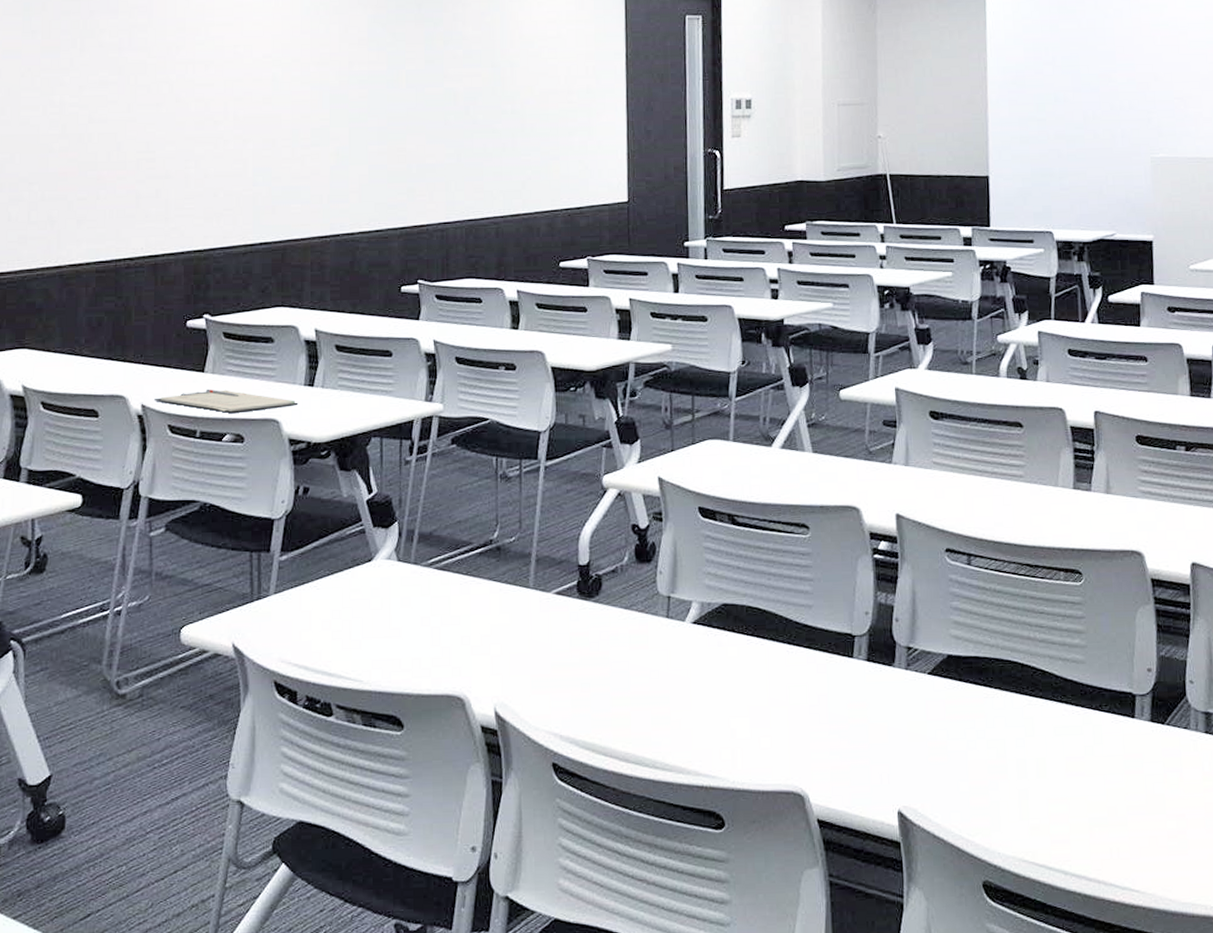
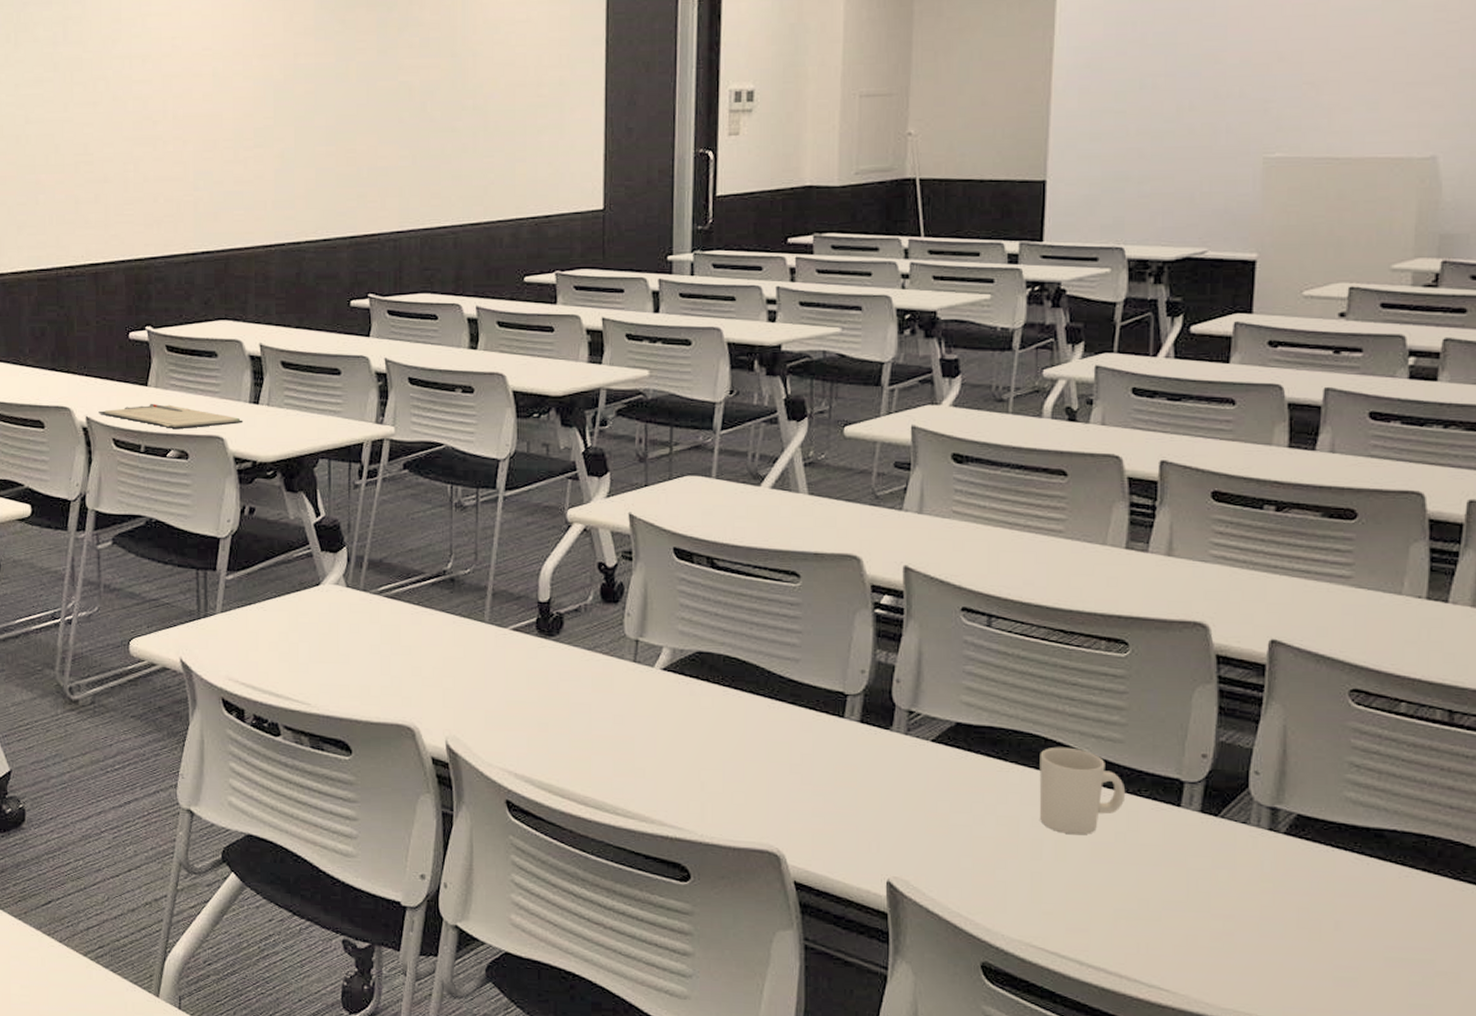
mug: none [1018,670,1090,752] -> present [1039,747,1126,835]

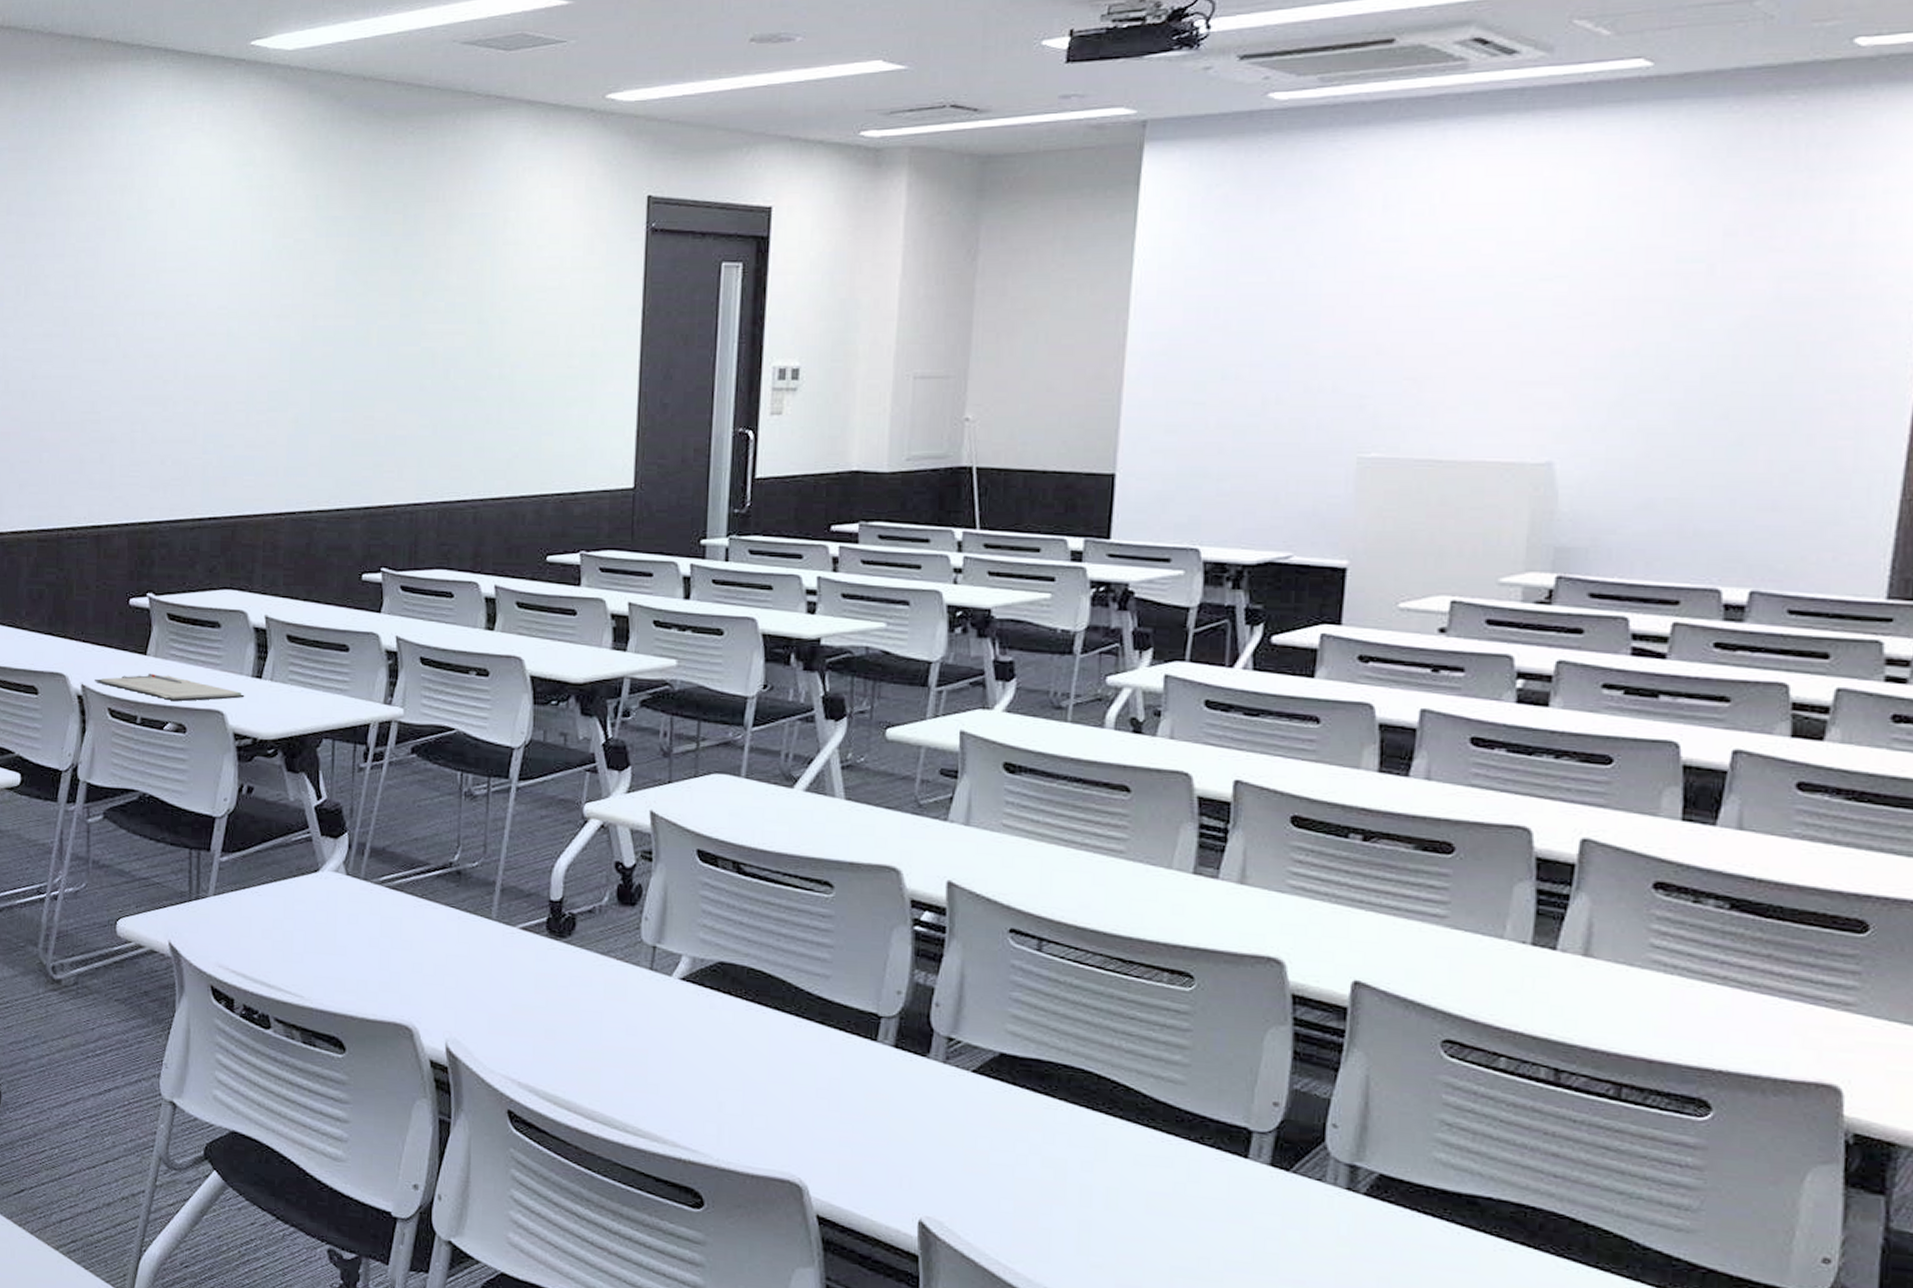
mug: present [1039,747,1126,835] -> none [1090,1085,1187,1183]

